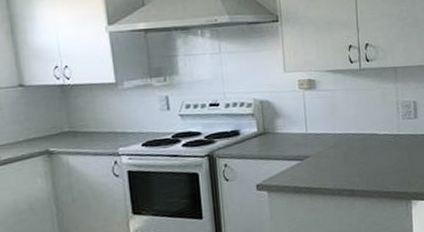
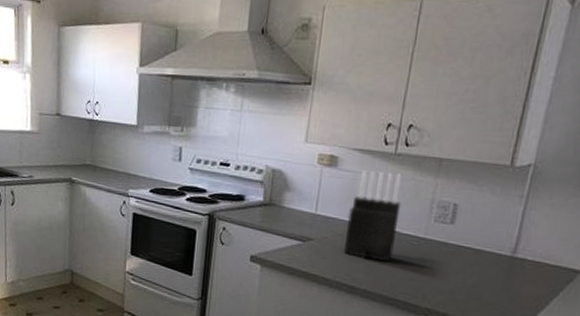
knife block: none [334,85,378,164] -> present [344,170,402,262]

